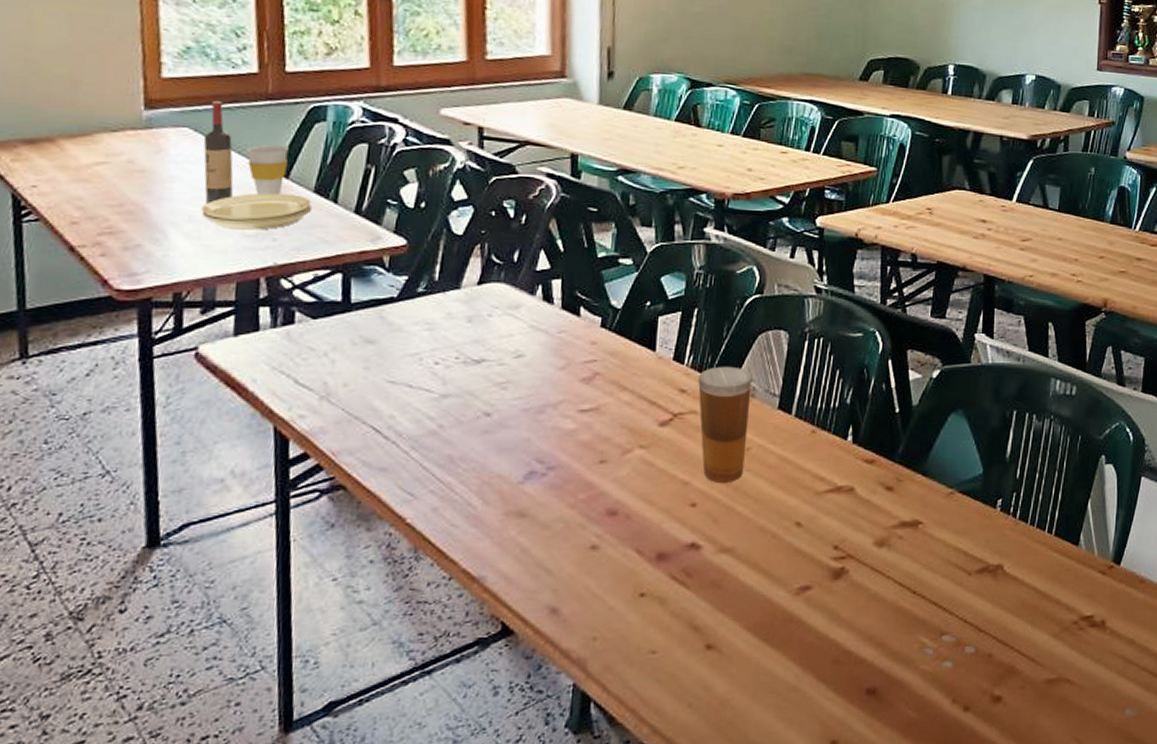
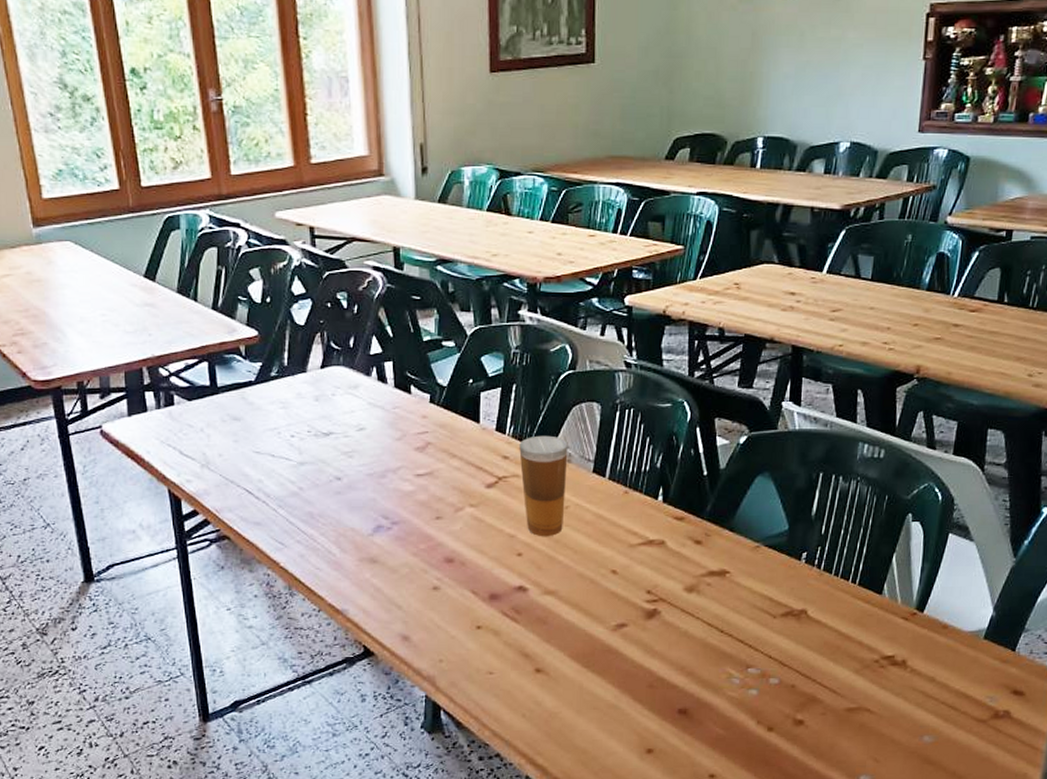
plate: present [201,193,313,230] -> none [89,295,178,327]
wine bottle: present [203,101,234,205] -> none [83,217,113,307]
cup: present [246,144,289,196] -> none [118,252,153,298]

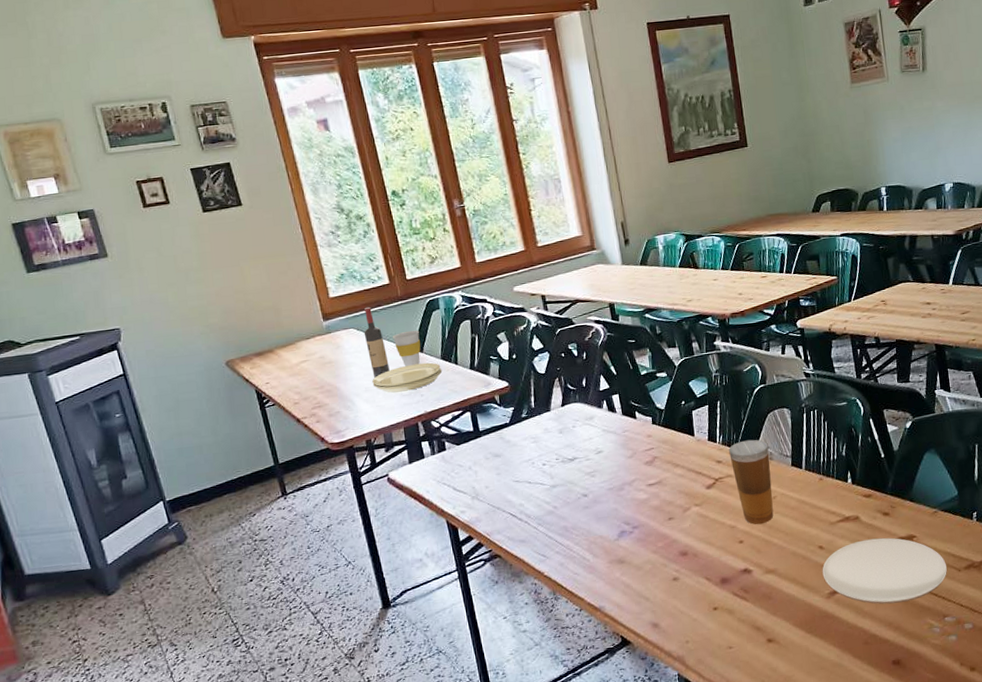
wine bottle: none [83,217,113,307] -> present [363,307,391,379]
plate: none [89,295,178,327] -> present [372,362,443,393]
cup: none [118,252,153,298] -> present [392,330,421,367]
plate: none [611,569,761,645] -> present [822,537,948,604]

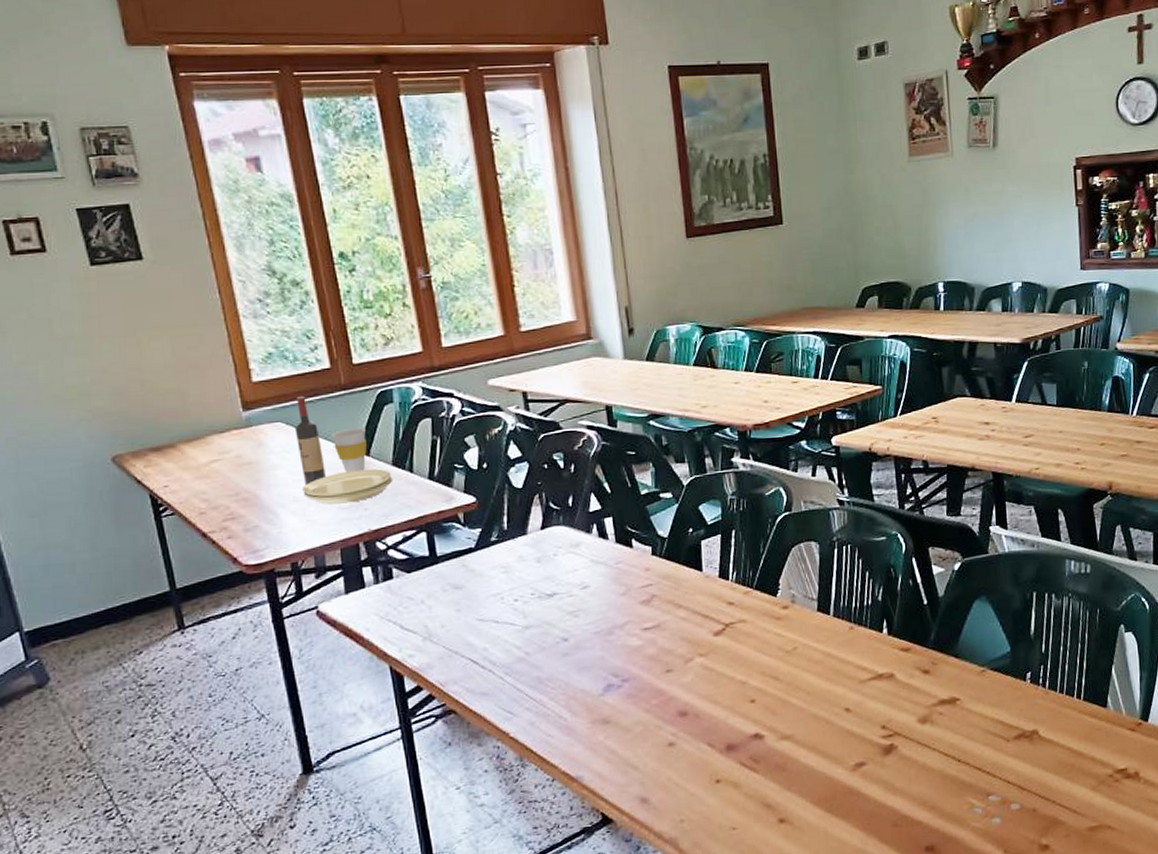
beverage cup: present [729,439,774,525] -> none [743,578,794,681]
plate: present [822,537,948,604] -> none [847,700,994,779]

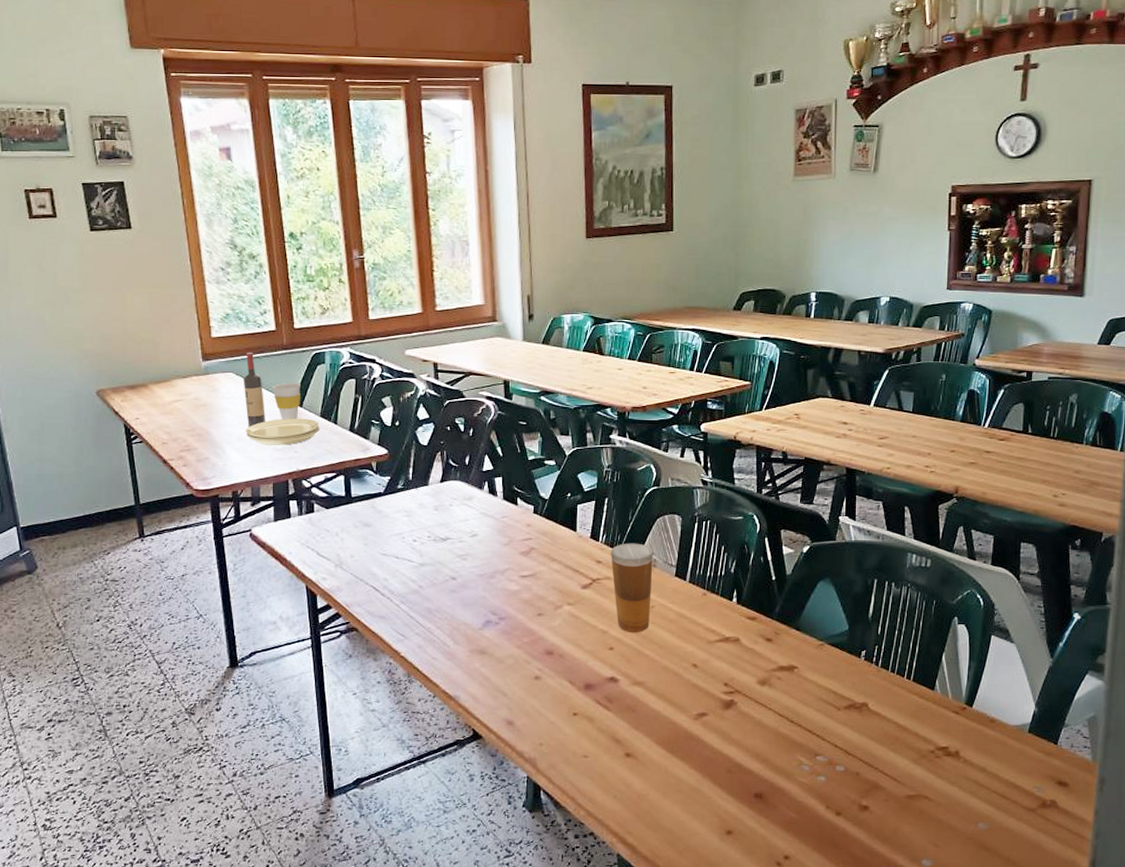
beverage cup: none [743,578,794,681] -> present [611,543,653,633]

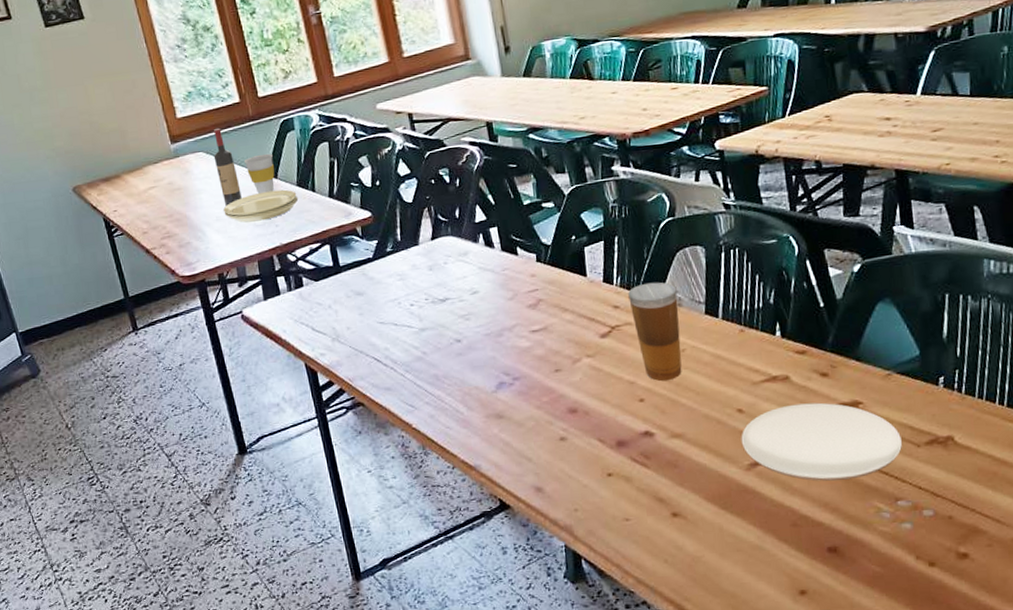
plate: none [693,664,827,734] -> present [741,402,903,481]

